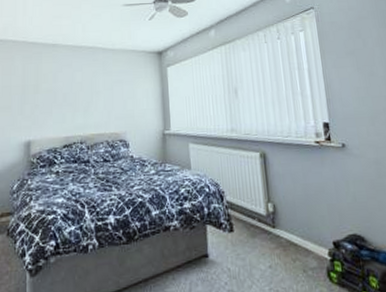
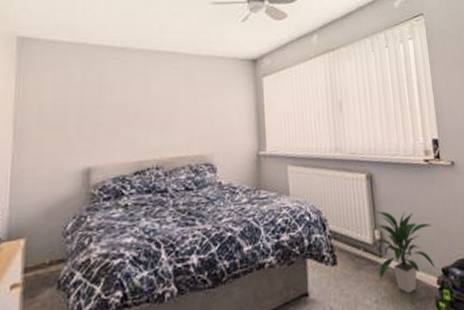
indoor plant: none [269,186,326,263] -> present [376,211,435,294]

